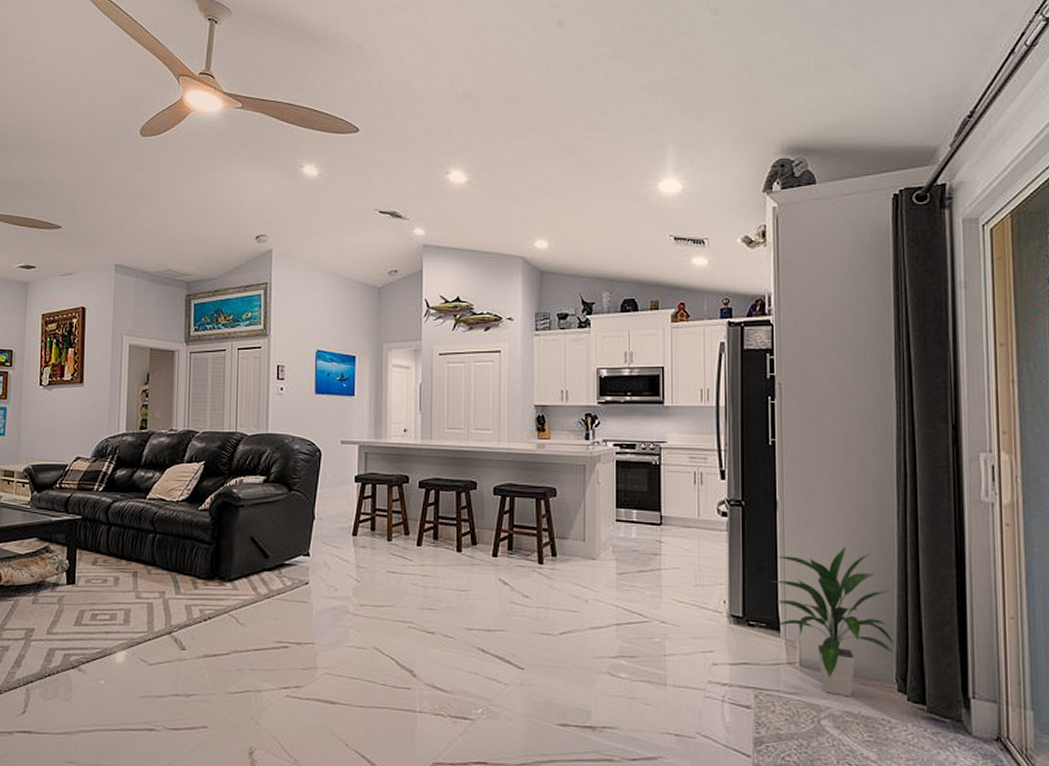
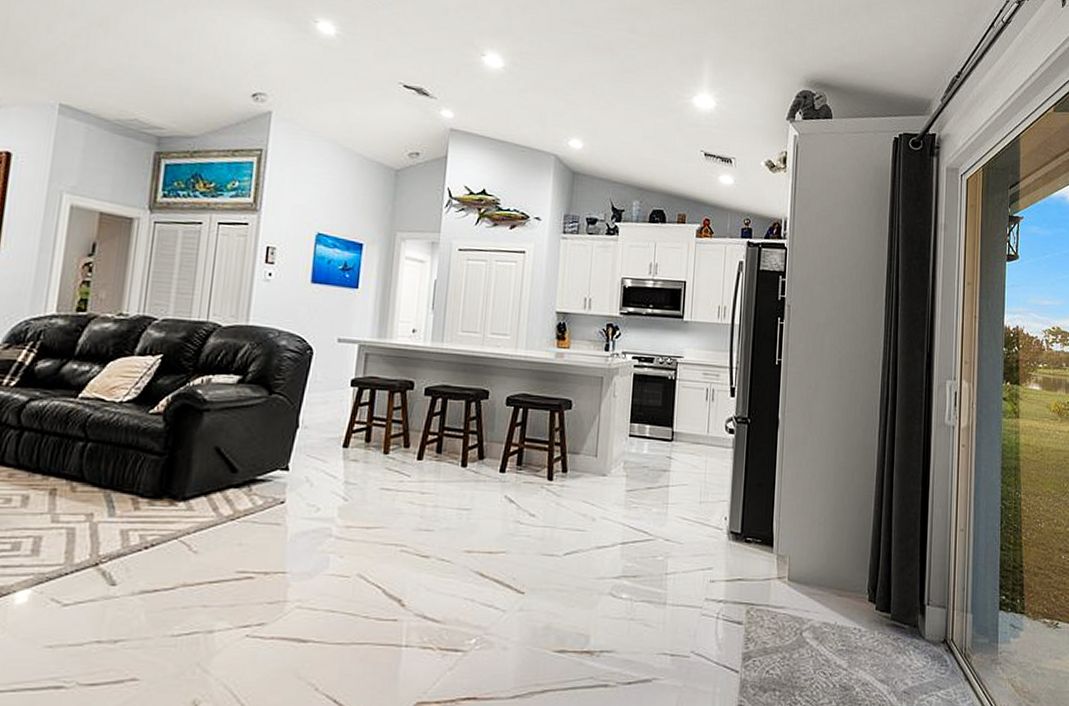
indoor plant: present [772,546,895,697] -> none [769,463,869,609]

